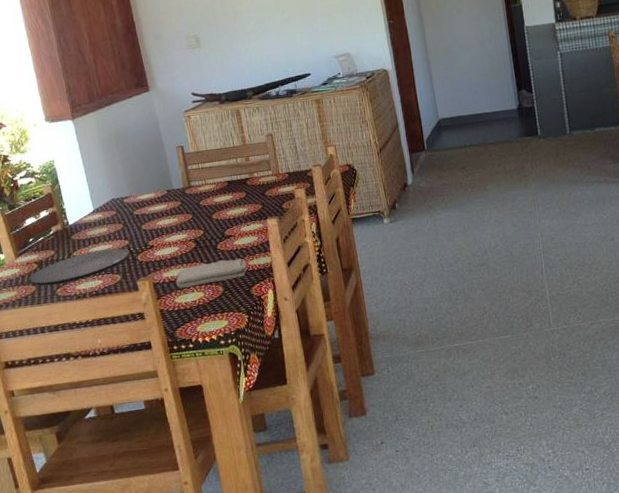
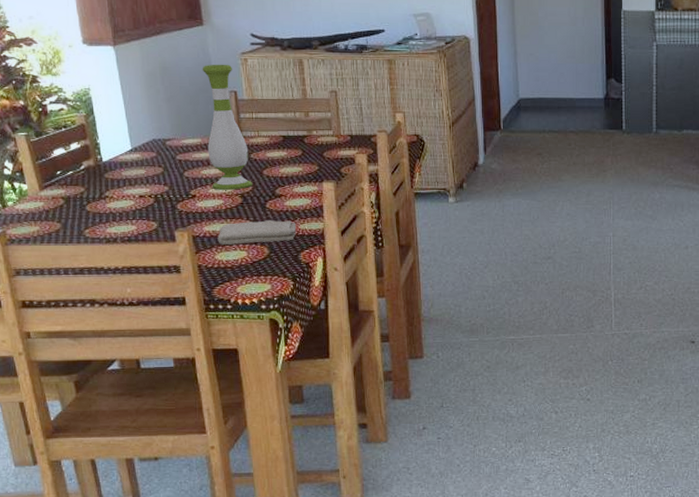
plate: present [28,248,130,286] -> none [52,193,169,225]
vase: none [151,123,205,238] -> present [202,64,254,190]

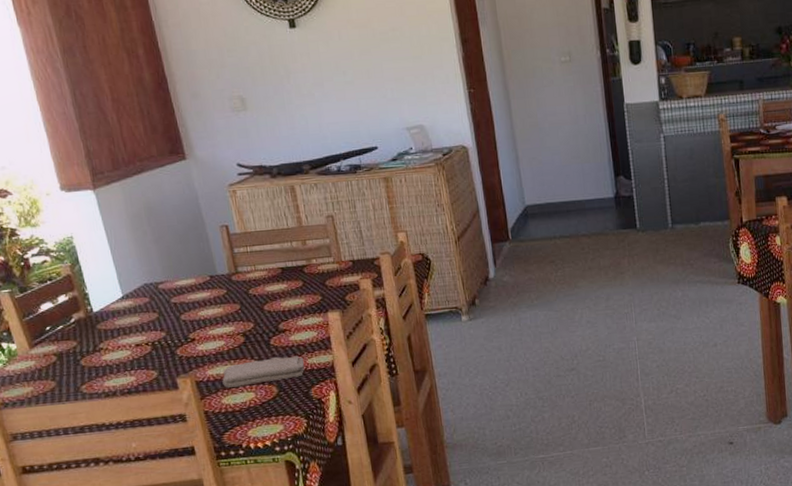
vase: present [202,64,254,190] -> none [189,198,255,331]

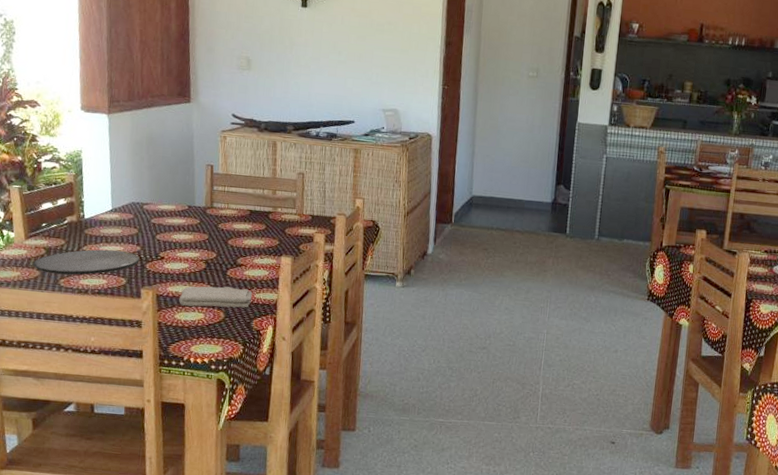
plate: none [46,340,168,382] -> present [33,249,140,275]

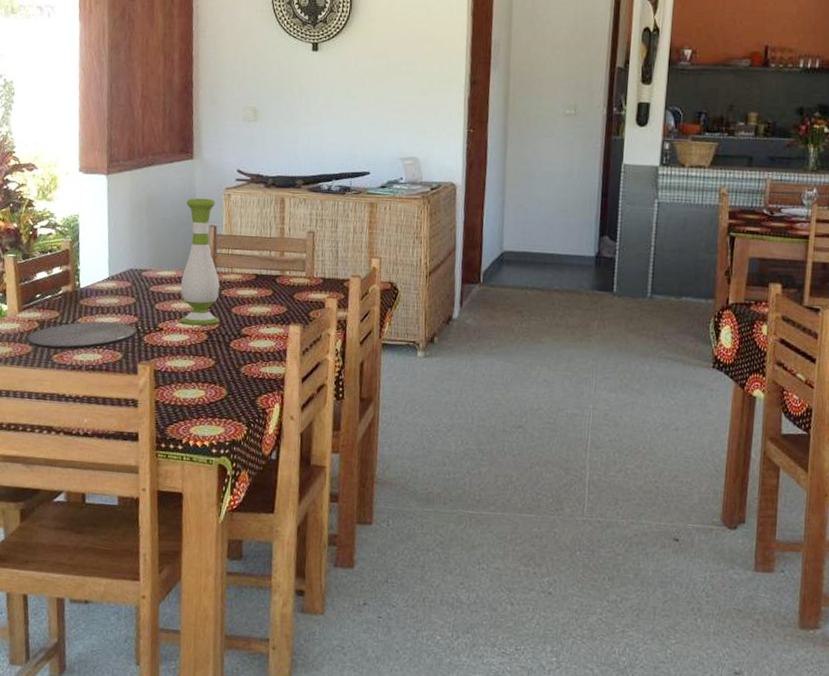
washcloth: present [179,286,252,308] -> none [178,359,257,384]
vase: none [180,139,218,256] -> present [180,198,221,326]

